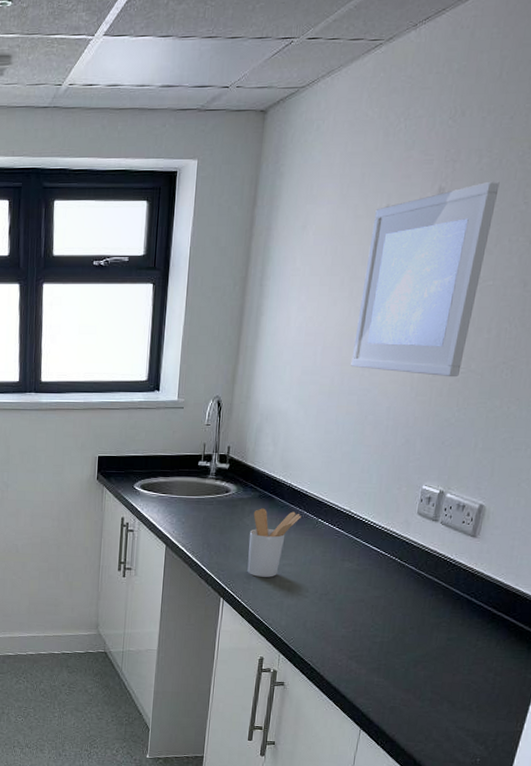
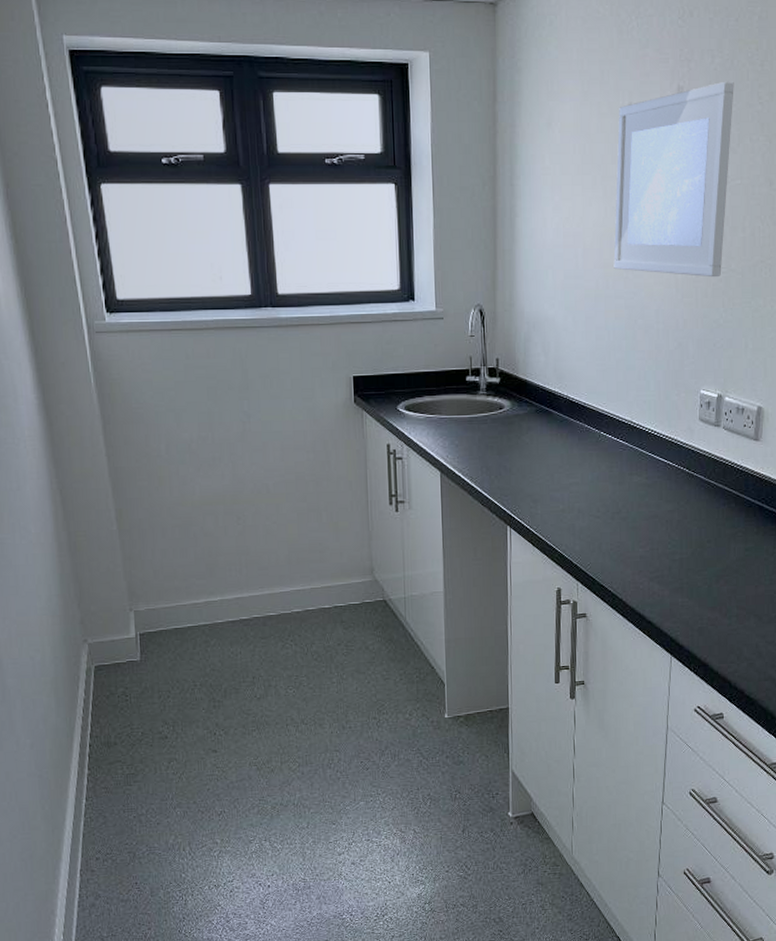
utensil holder: present [247,508,302,577] -> none [530,424,583,500]

